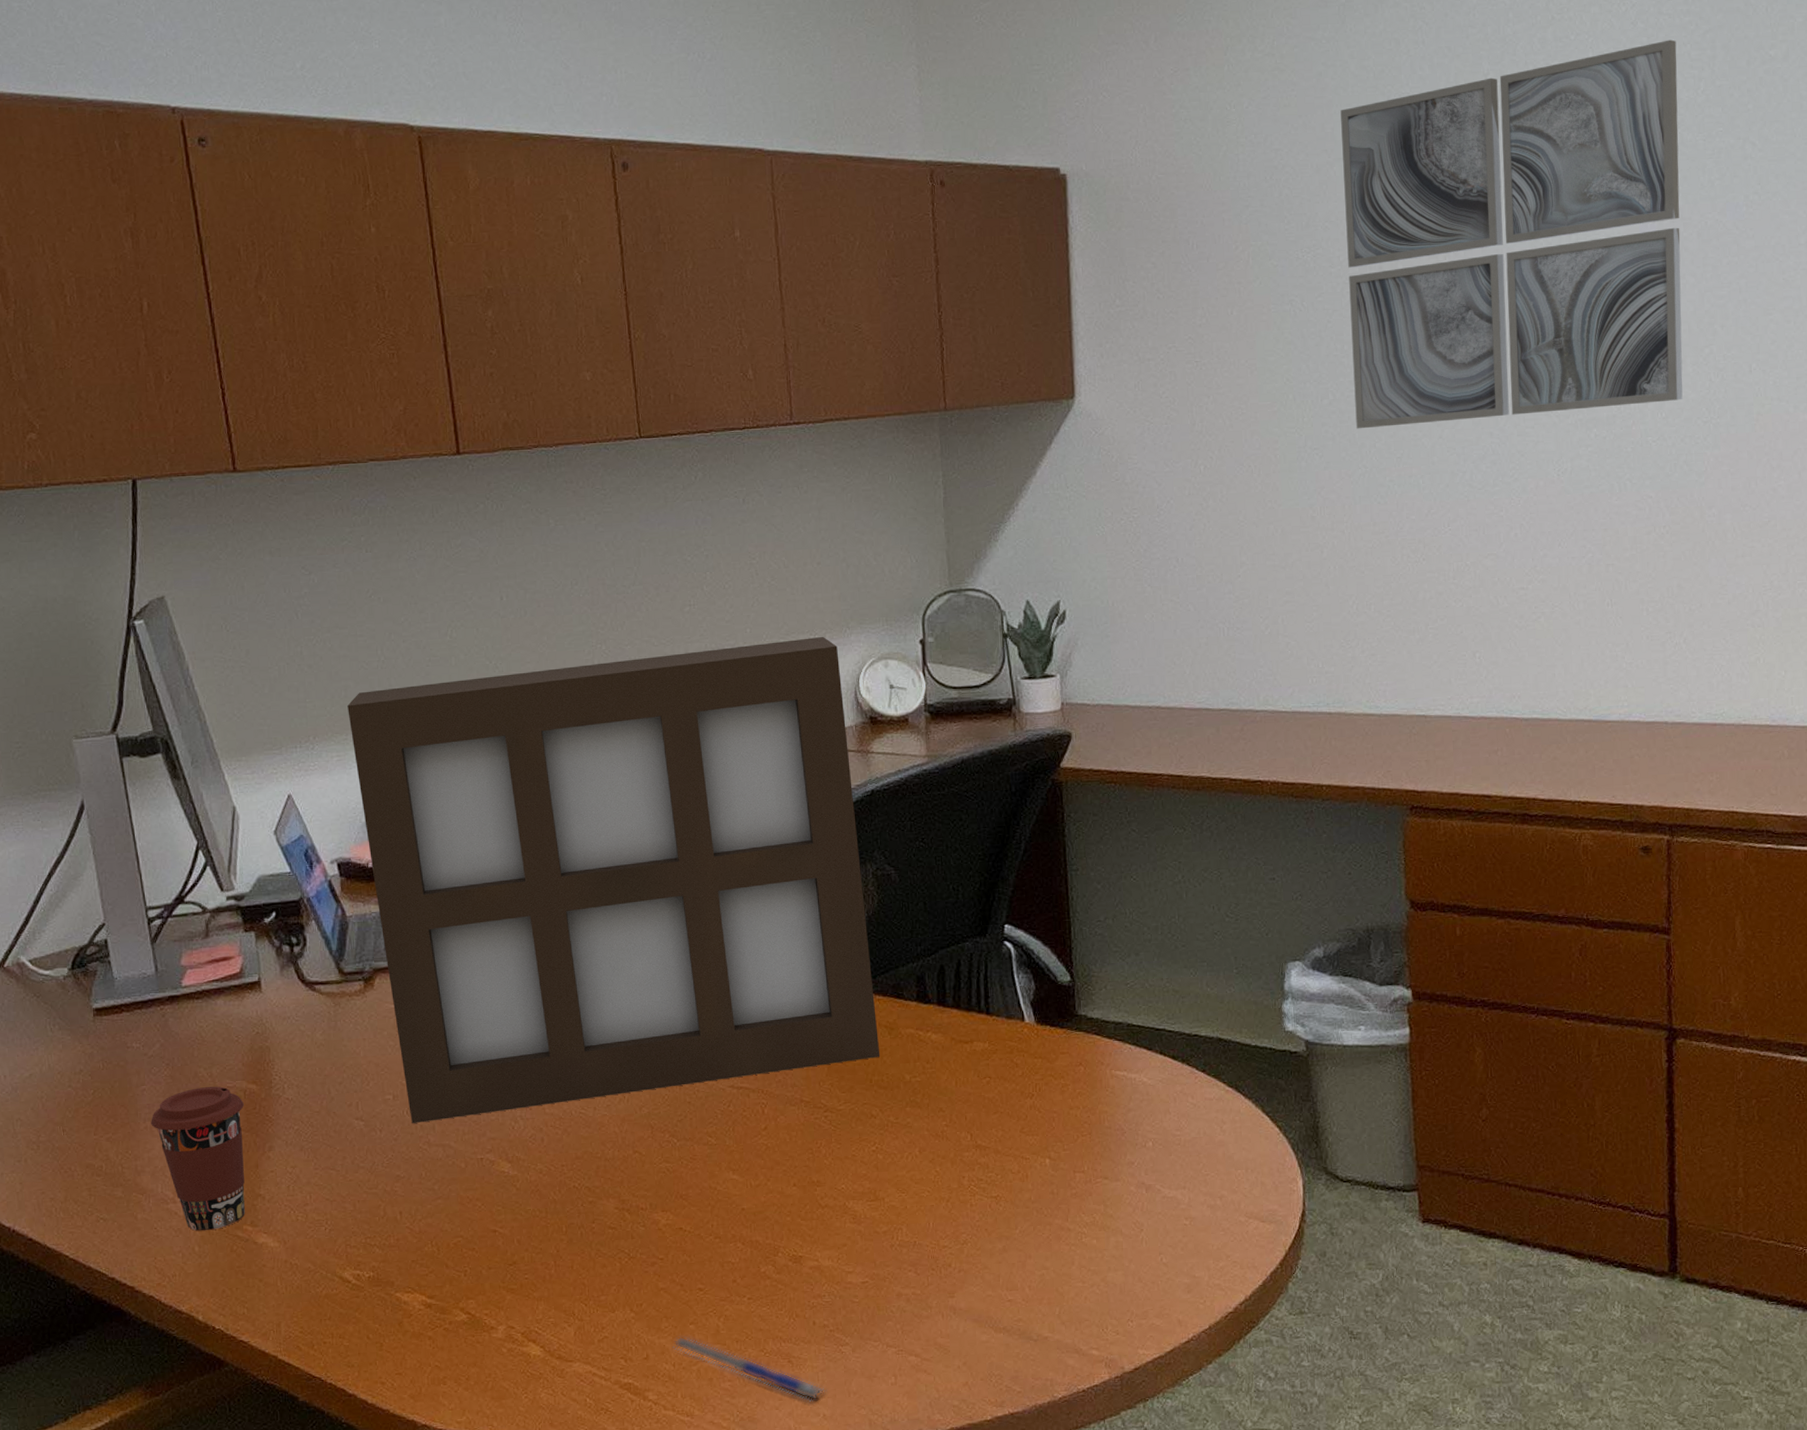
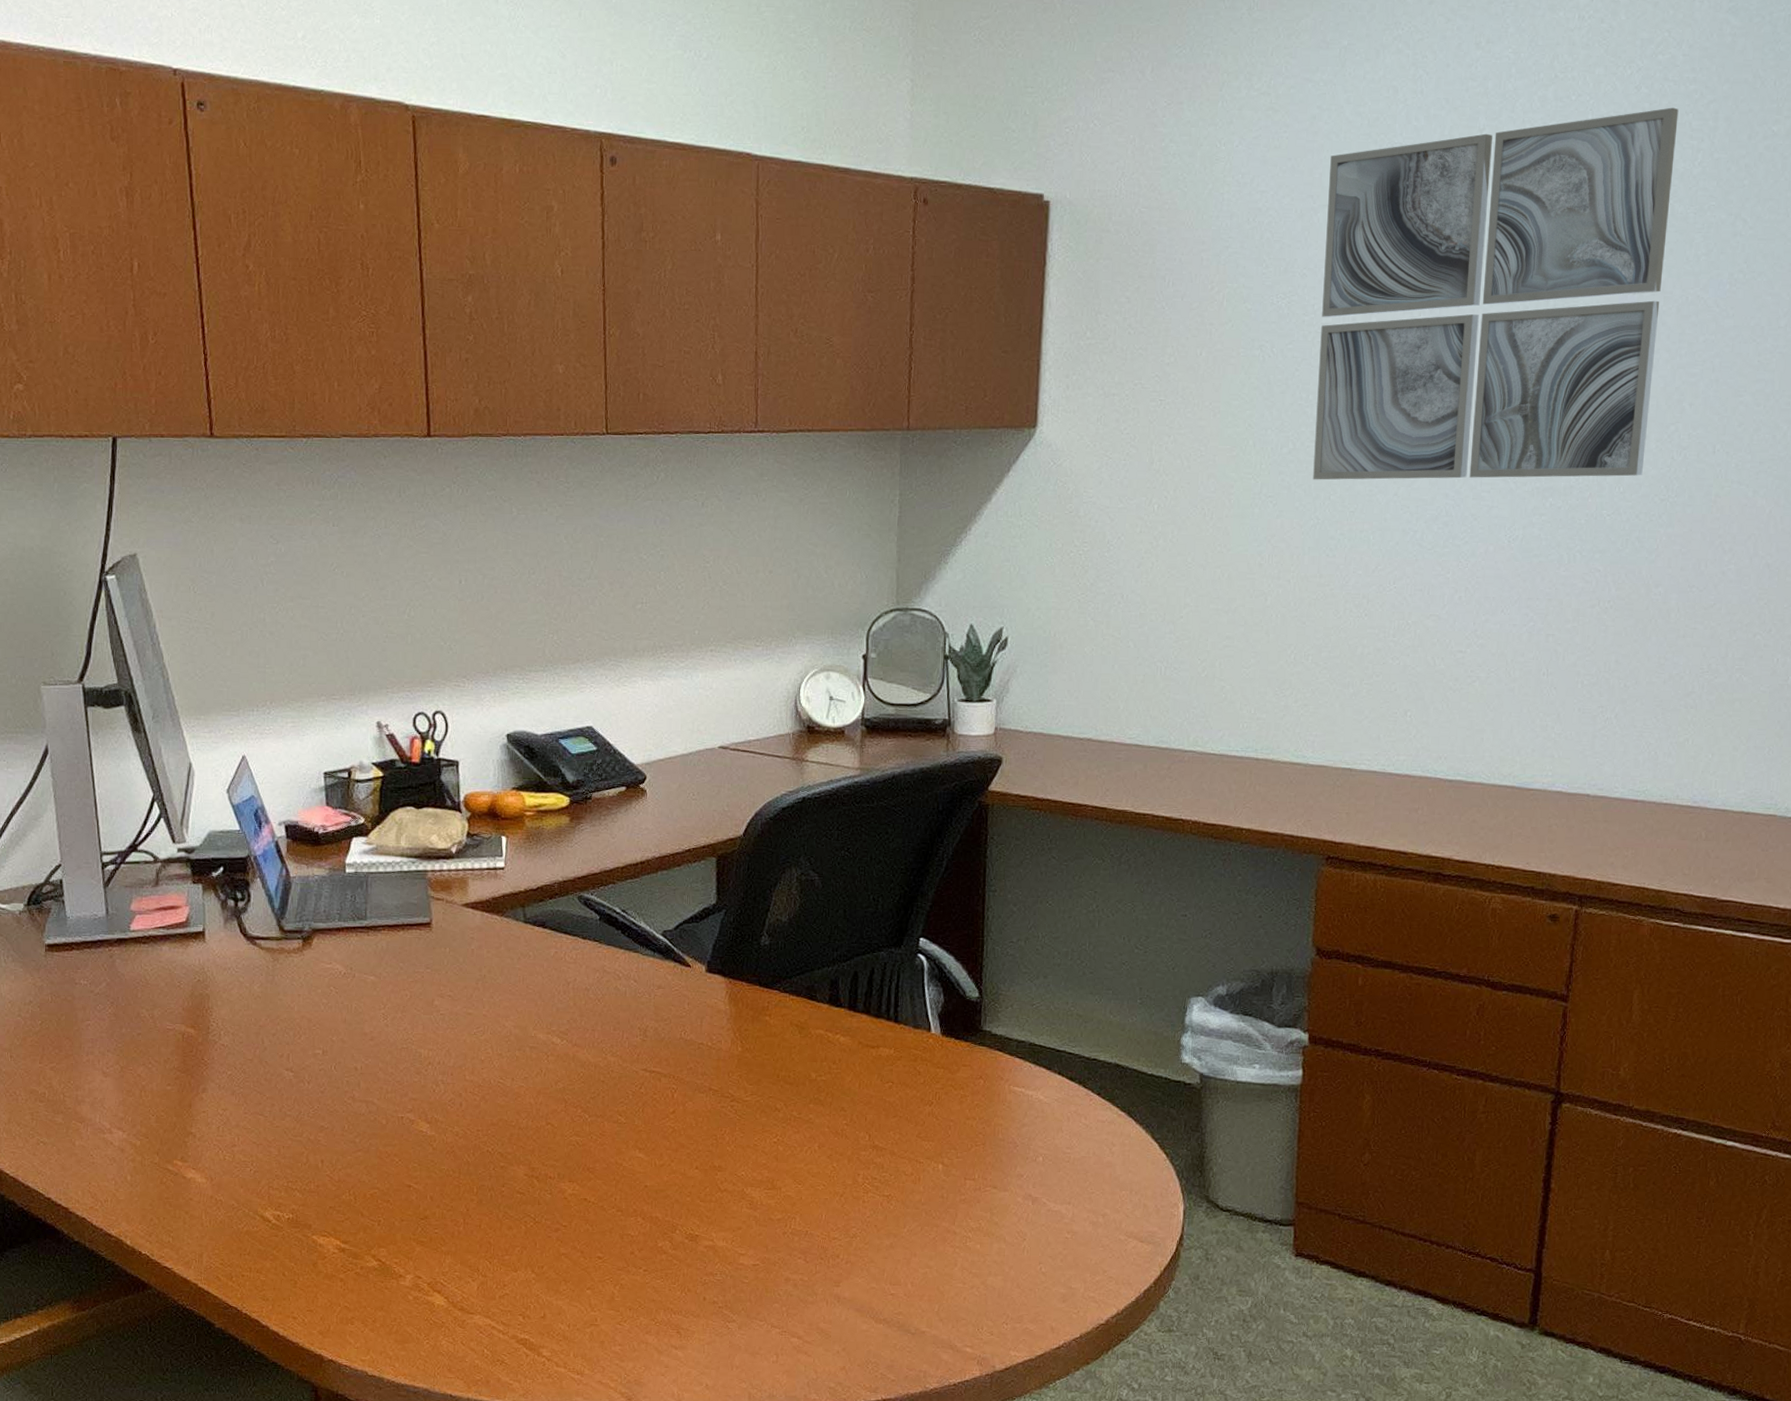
coffee cup: present [151,1086,245,1231] -> none [93,1027,182,1162]
photo frame: present [347,636,881,1123] -> none [305,643,789,1079]
pen: present [673,1336,827,1402] -> none [569,1299,711,1371]

